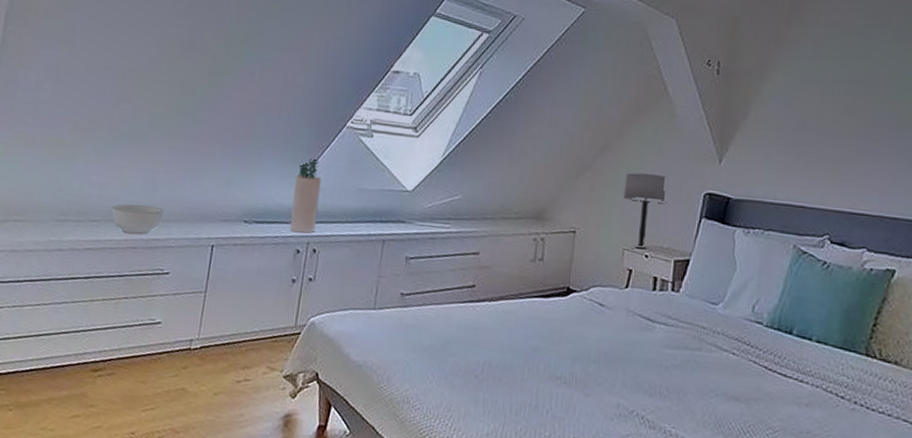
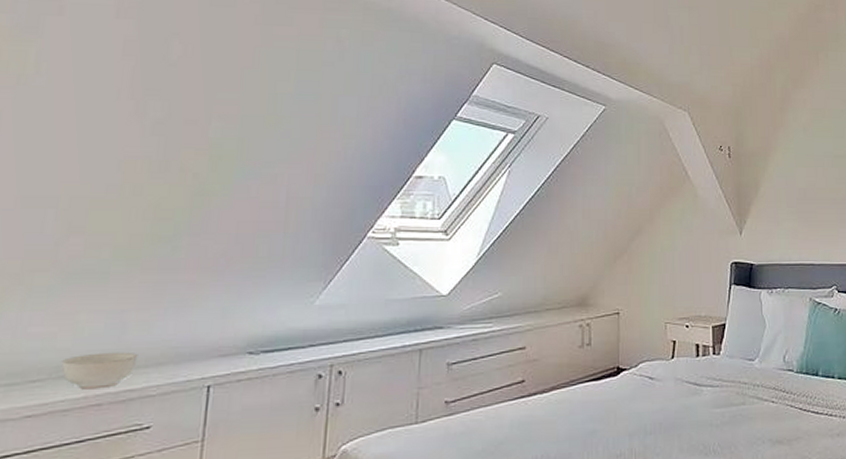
vase: present [289,157,322,234] -> none [307,272,342,356]
table lamp: present [623,172,667,251] -> none [659,251,700,324]

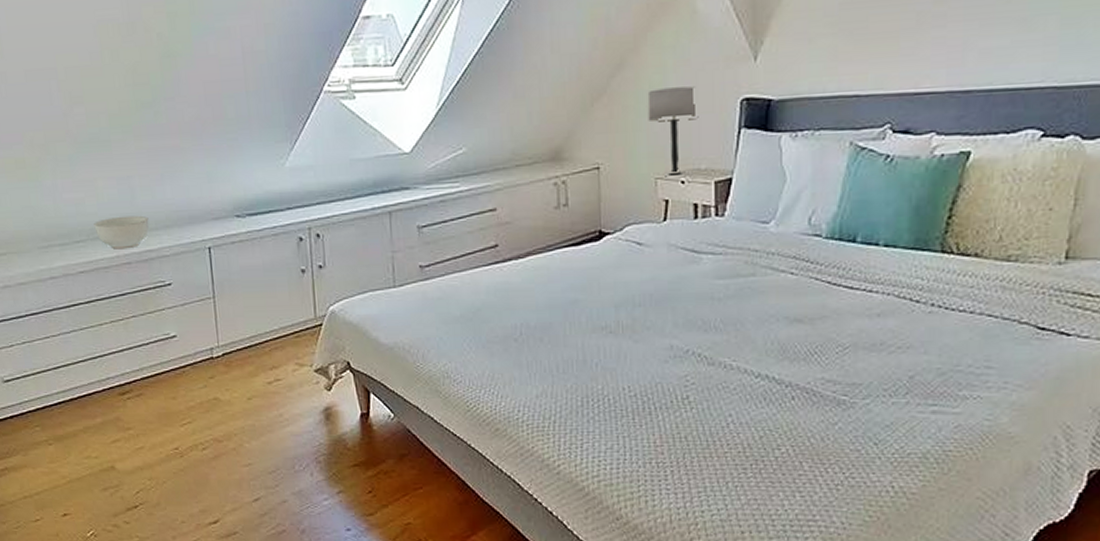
table lamp: none [659,251,700,324] -> present [647,86,699,179]

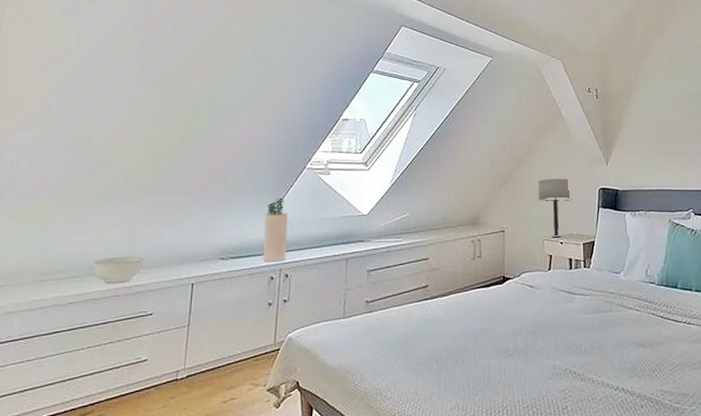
vase: none [280,132,314,219] -> present [262,196,288,262]

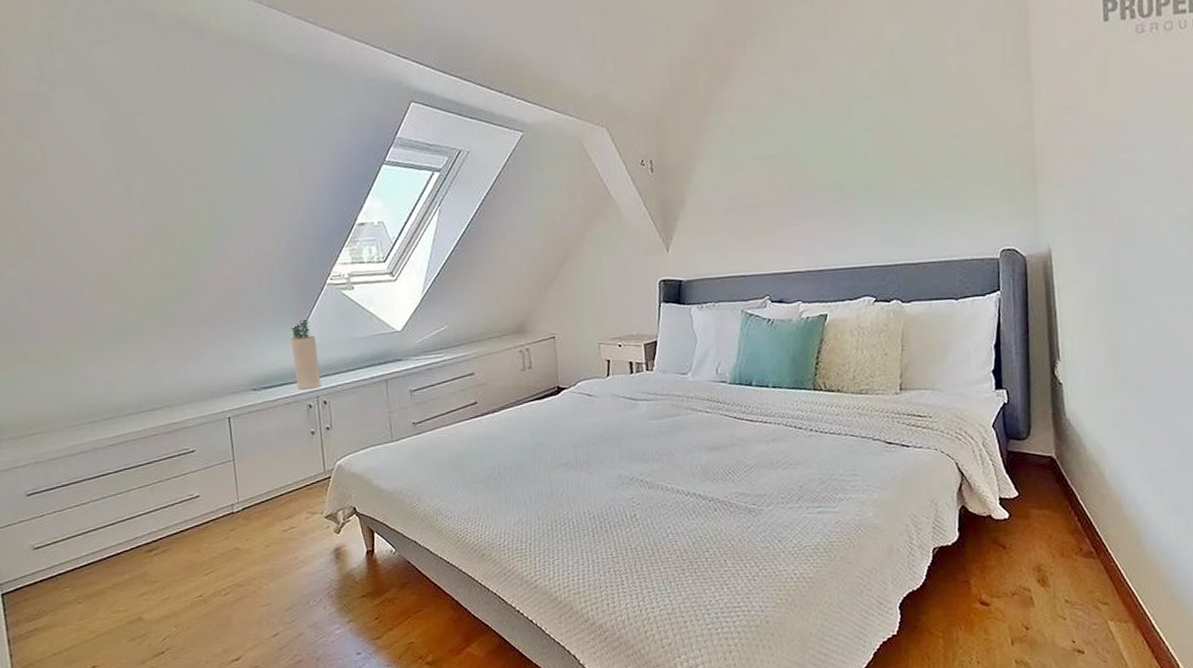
bowl: present [93,256,144,284] -> none [122,393,174,424]
table lamp: present [538,179,572,240] -> none [588,272,629,344]

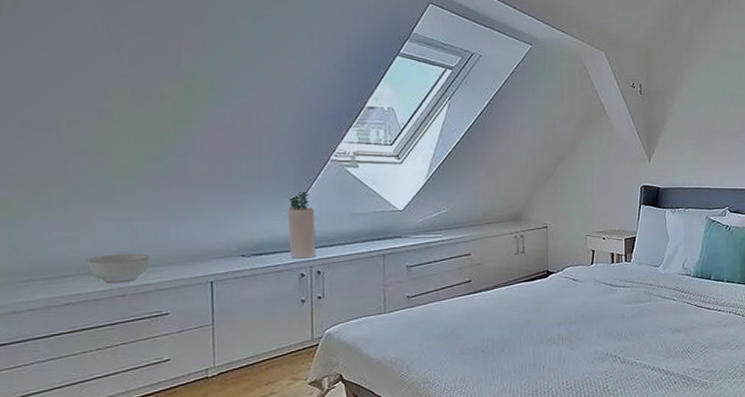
bowl: none [122,393,174,424] -> present [86,253,149,284]

